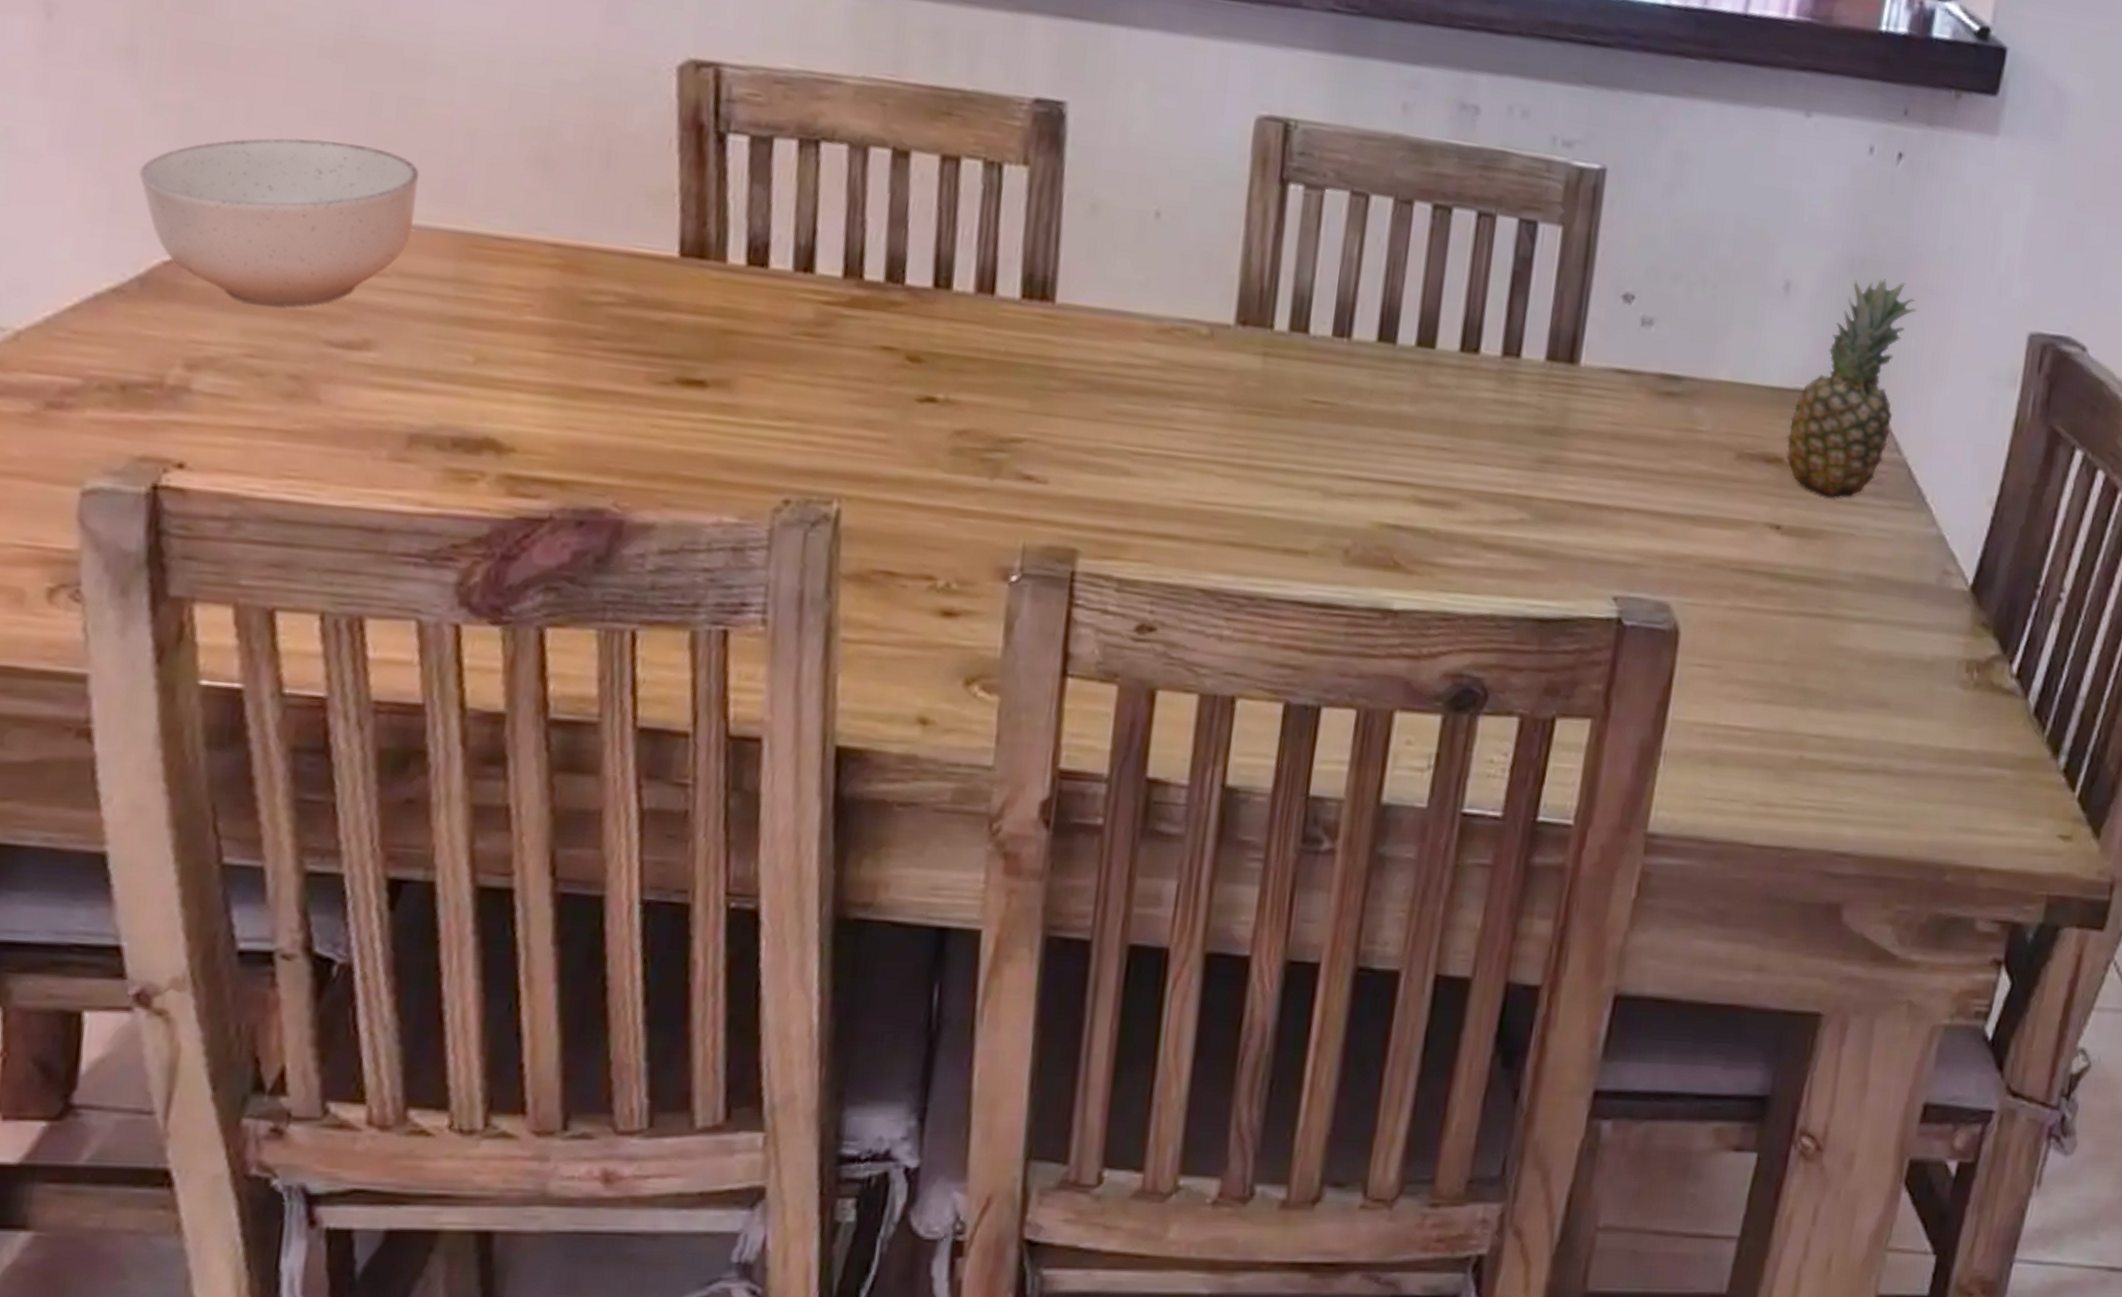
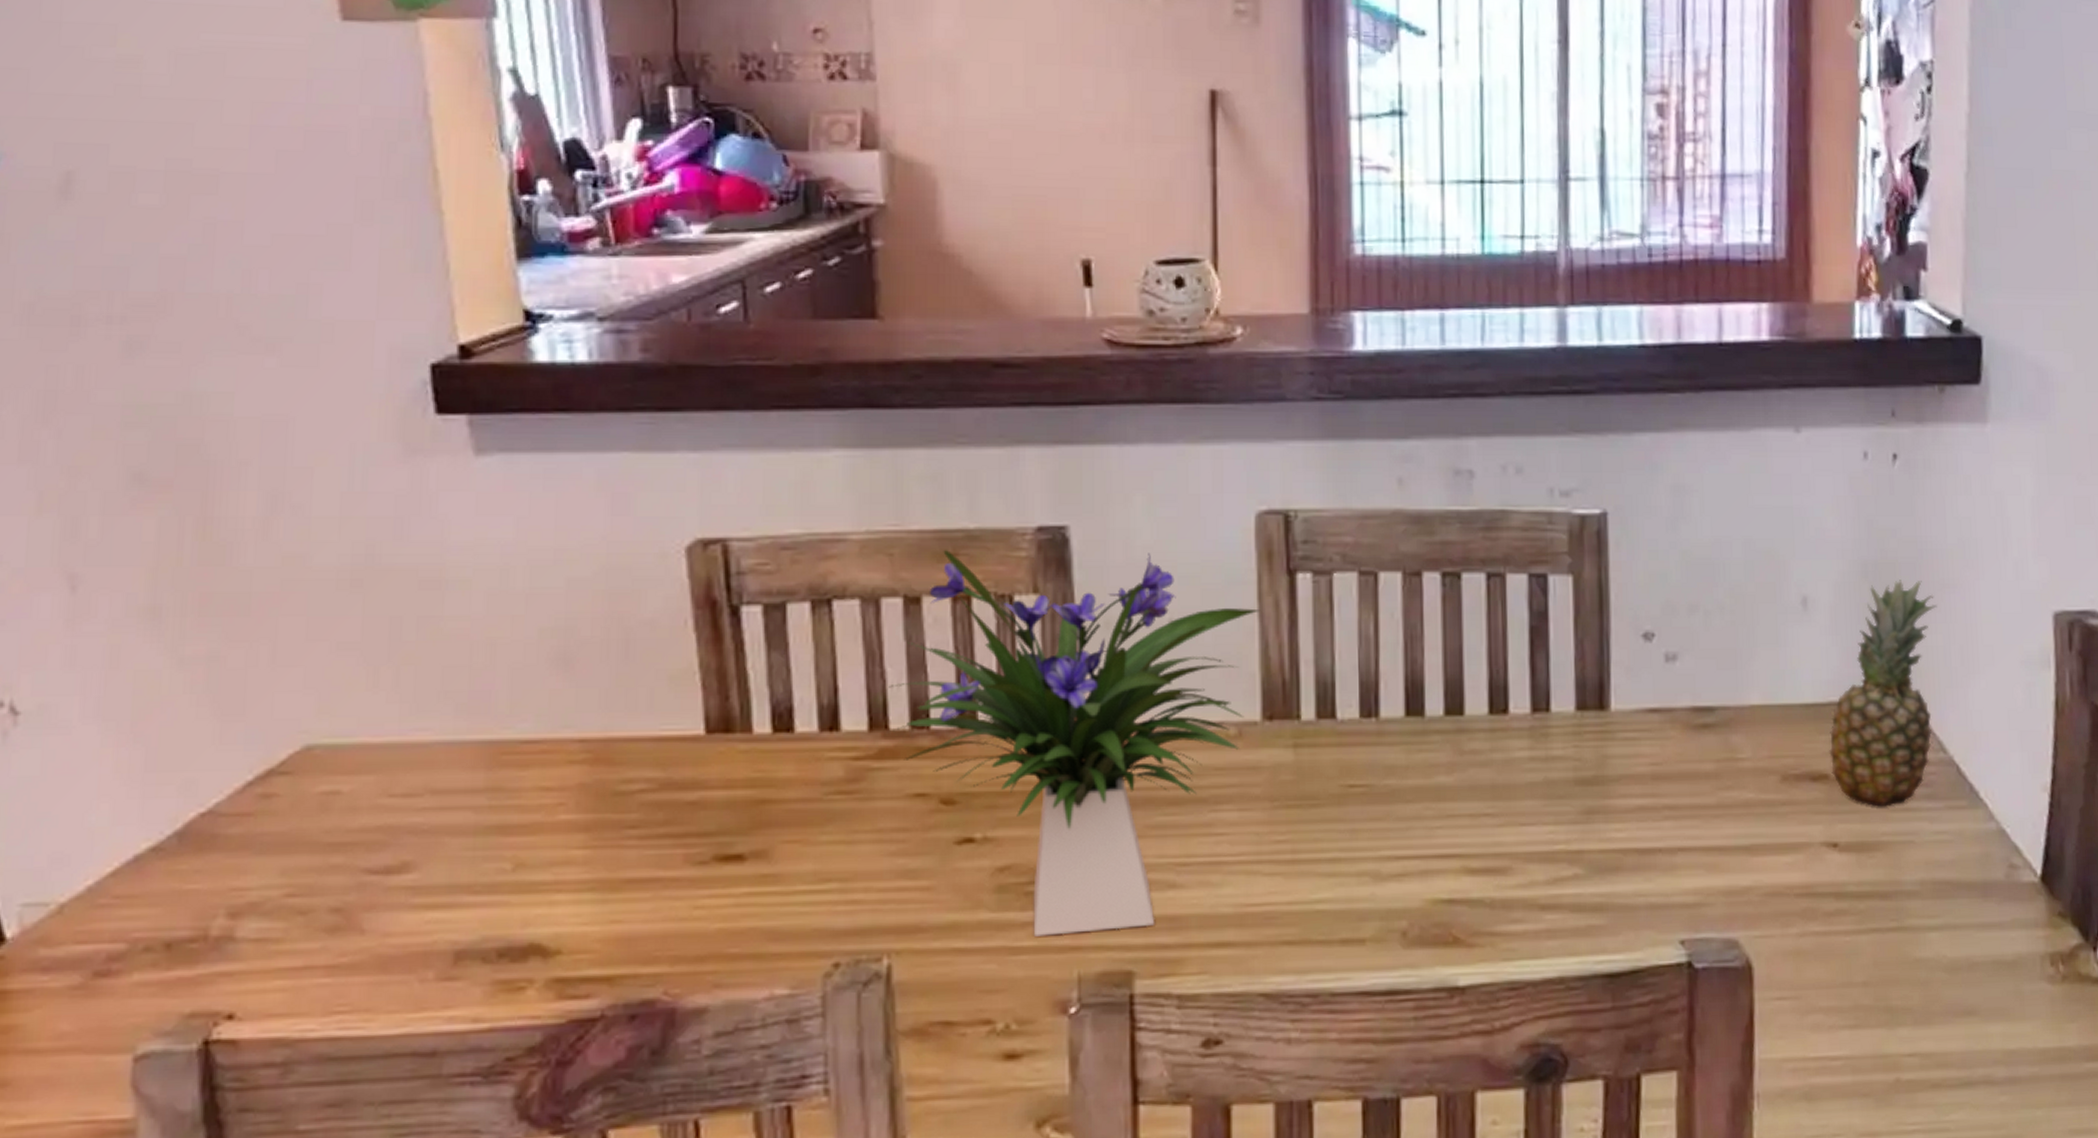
bowl: present [138,138,420,307] -> none [169,669,444,843]
flower arrangement: none [864,108,1249,509] -> present [889,550,1261,936]

